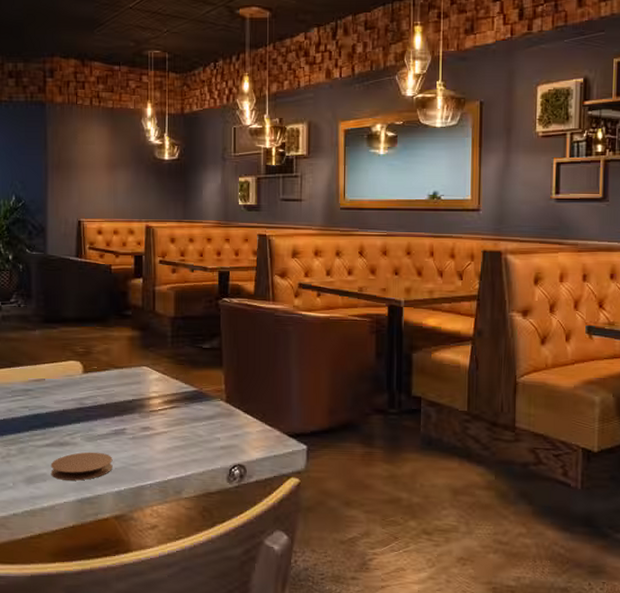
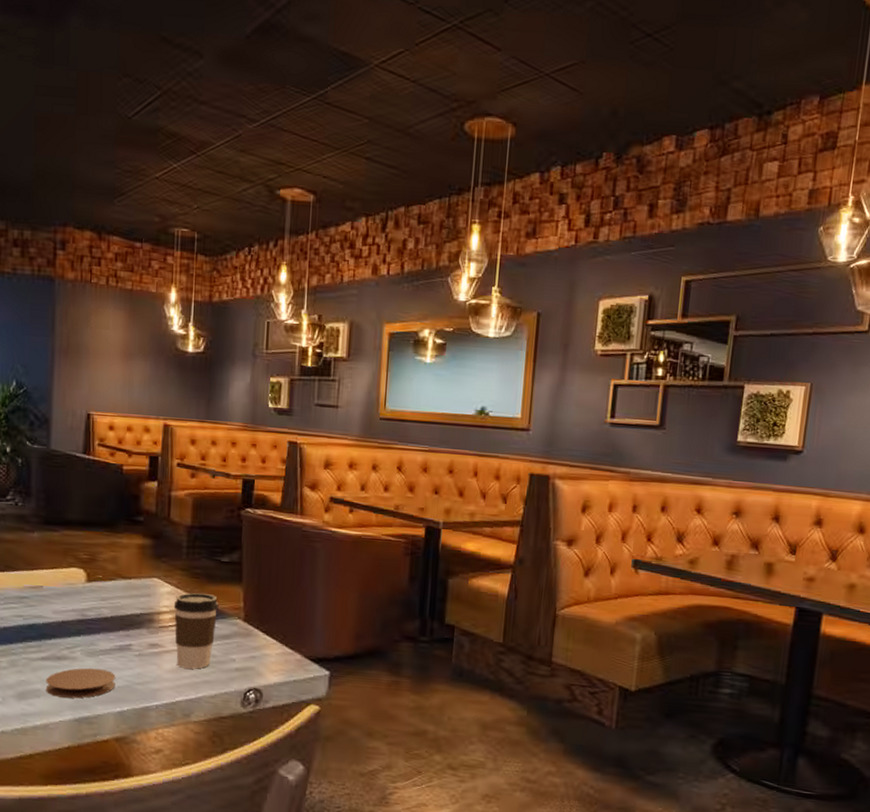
coffee cup: none [162,378,203,449] -> present [173,592,219,669]

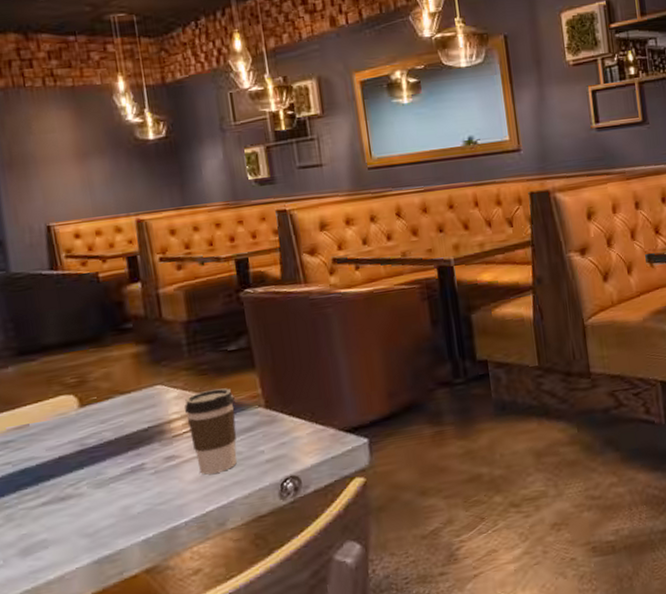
coaster: present [45,667,116,699] -> none [51,498,135,543]

